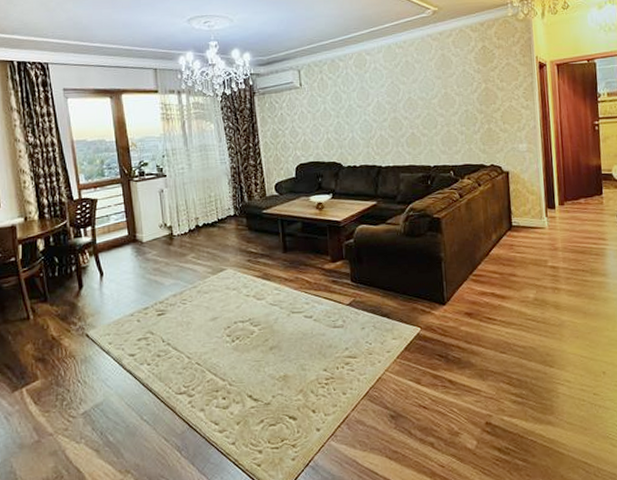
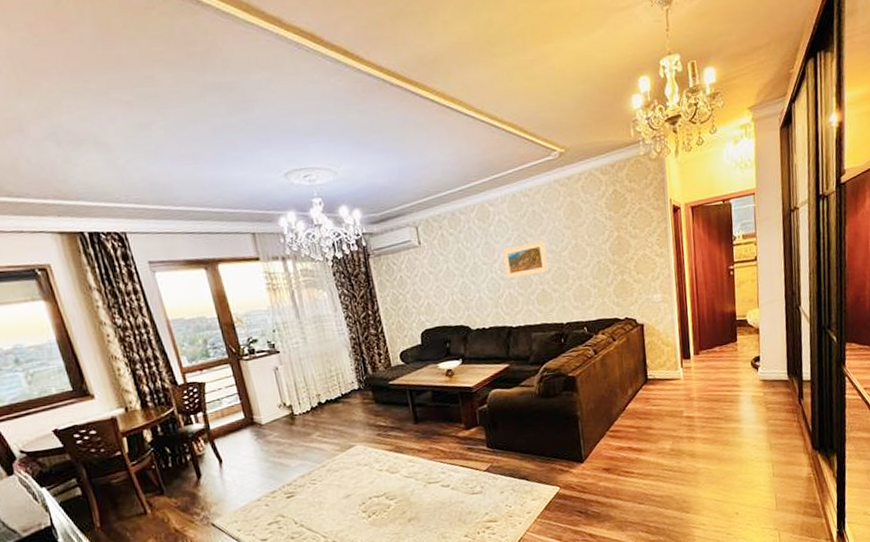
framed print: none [376,87,419,122] -> present [502,240,549,279]

